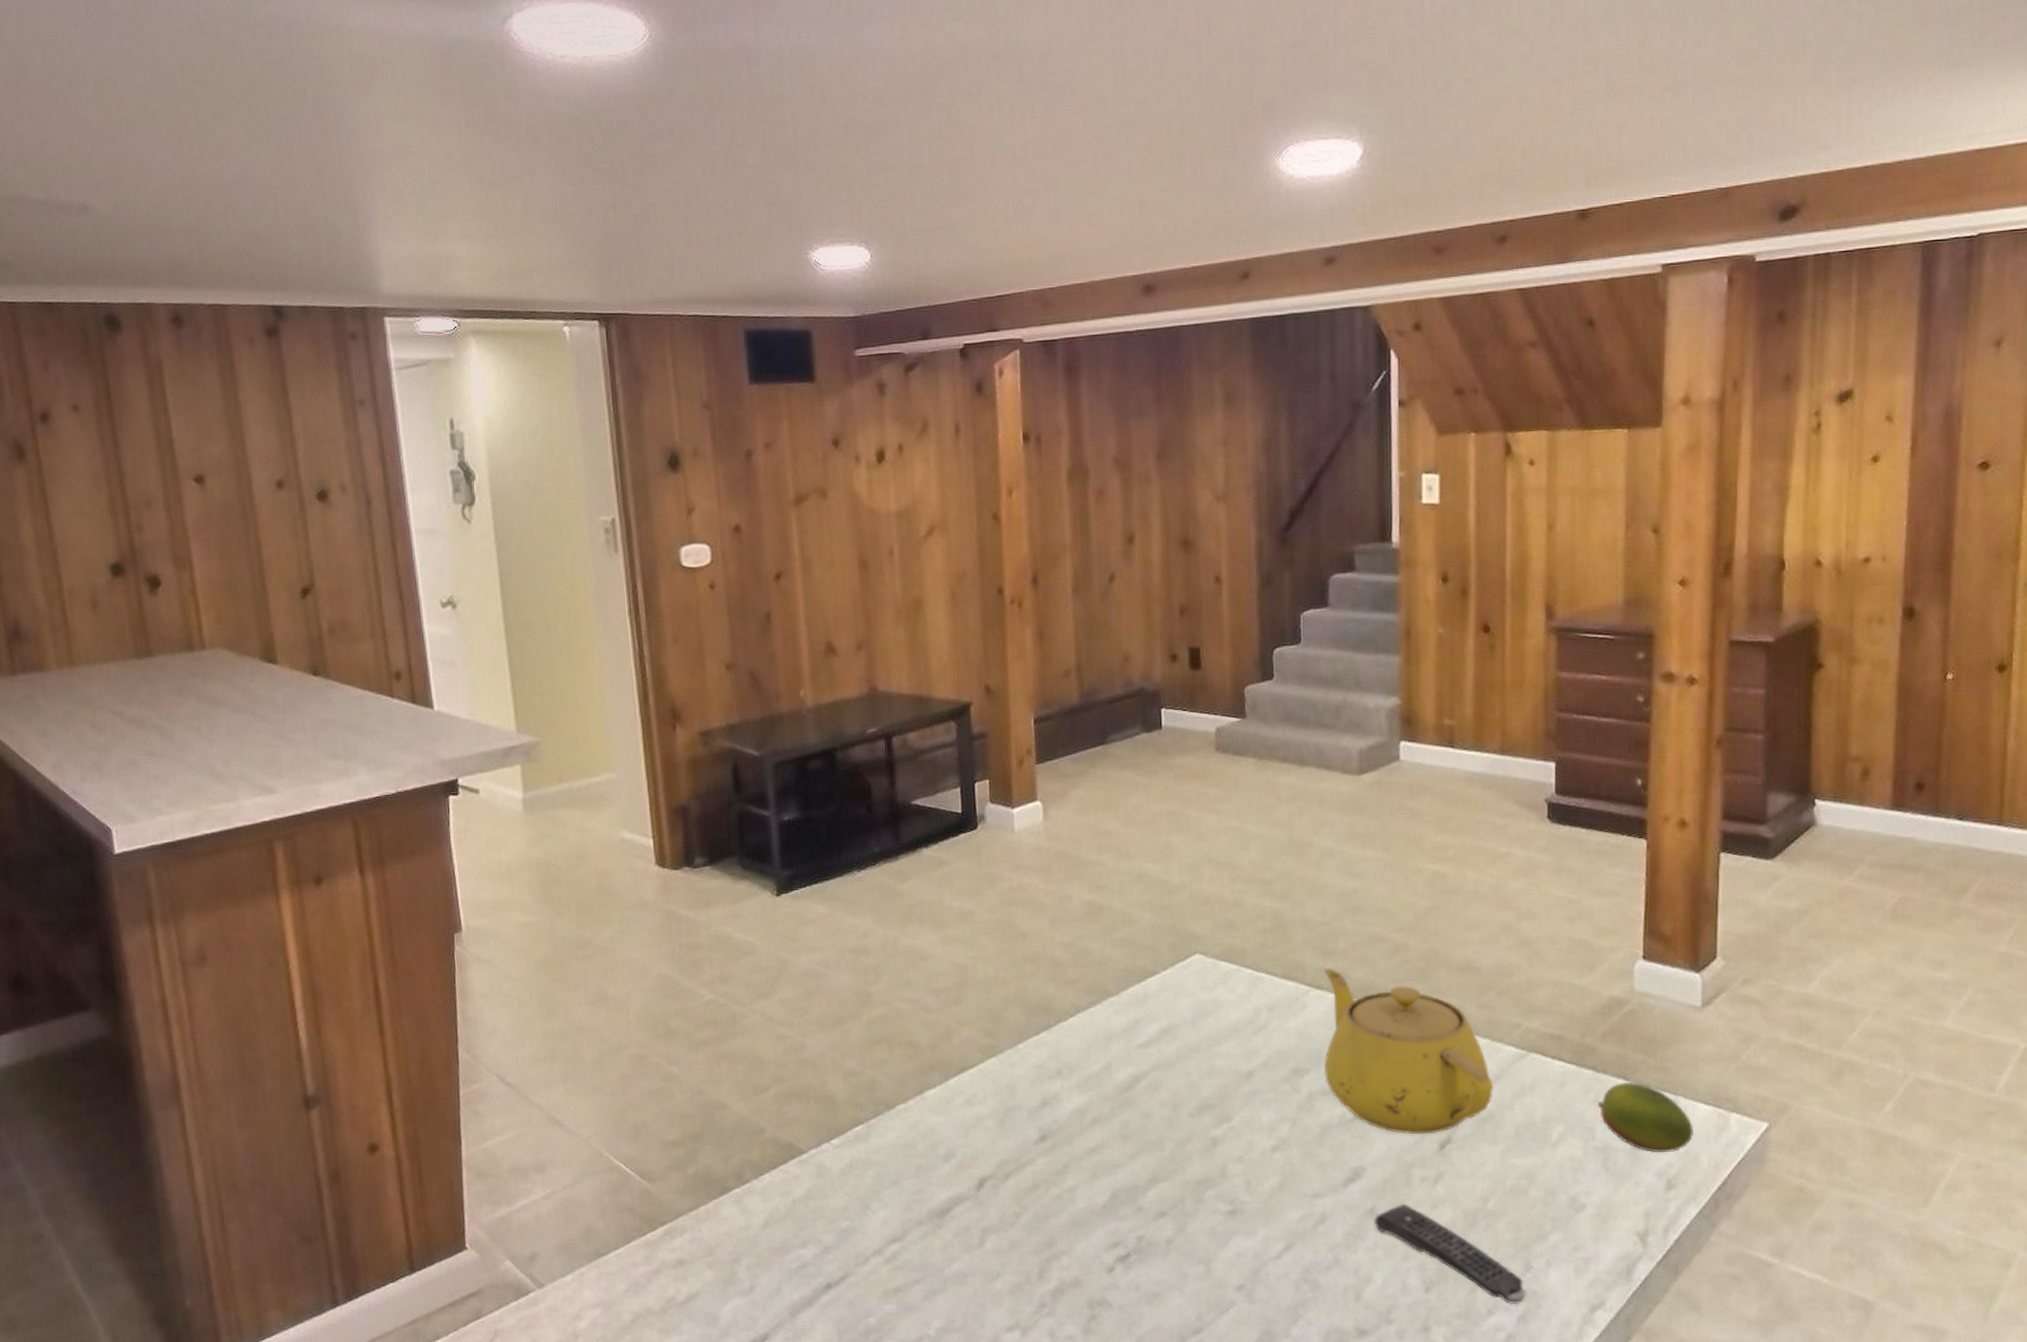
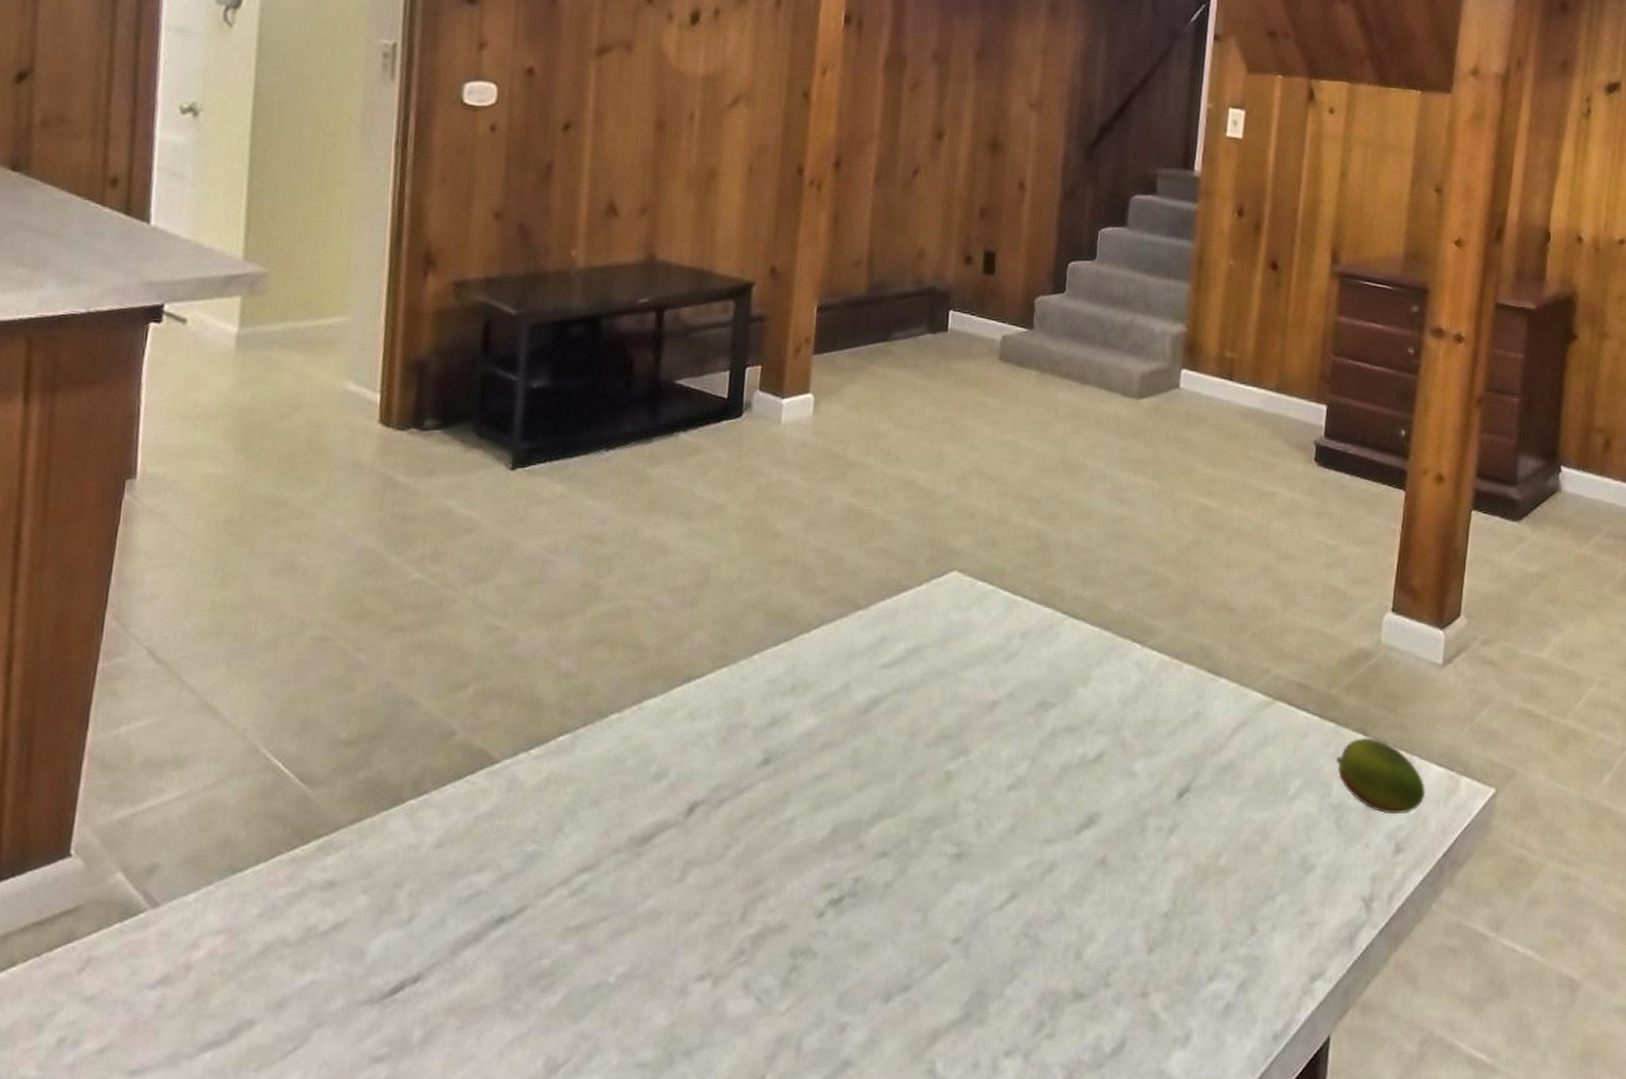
teapot: present [1323,969,1493,1135] -> none [1069,597,1237,781]
remote control: present [1373,1203,1527,1304] -> none [1103,855,1249,970]

